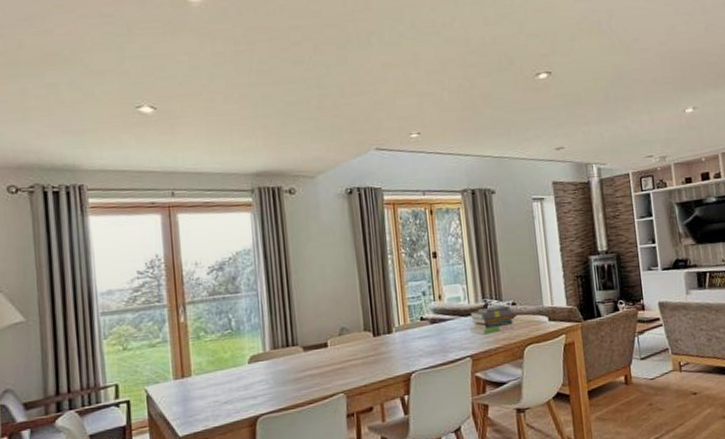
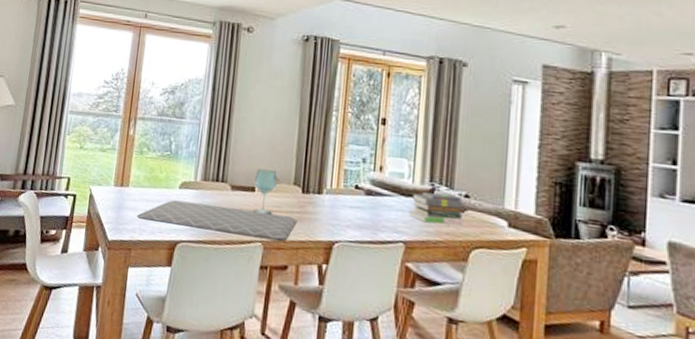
placemat: none [208,361,374,405] -> present [137,200,298,241]
wine glass: none [324,322,349,366] -> present [253,169,278,215]

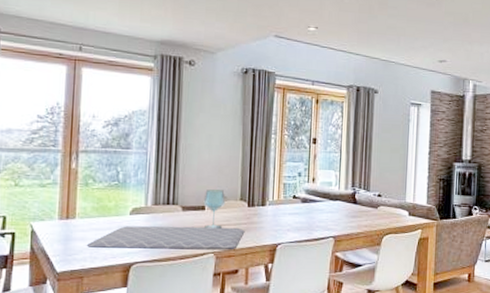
books: present [408,192,463,225] -> none [336,195,377,220]

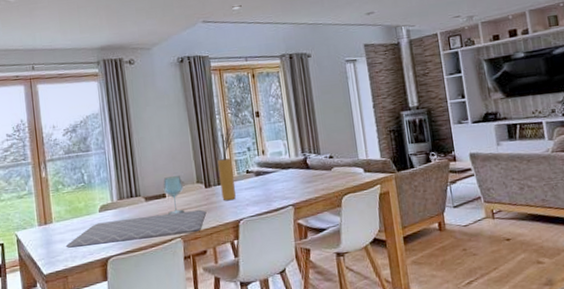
vase: none [264,144,289,223] -> present [212,123,236,201]

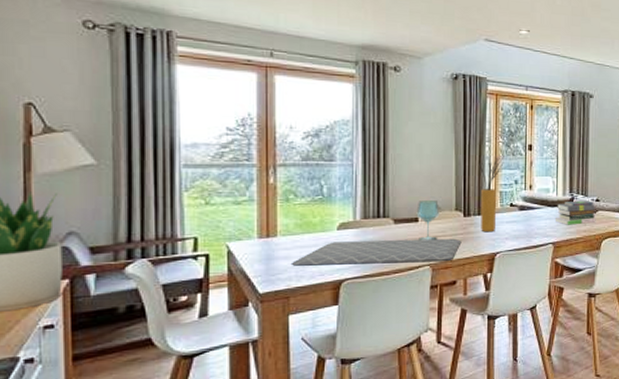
books: none [291,158,332,186] -> present [554,200,595,225]

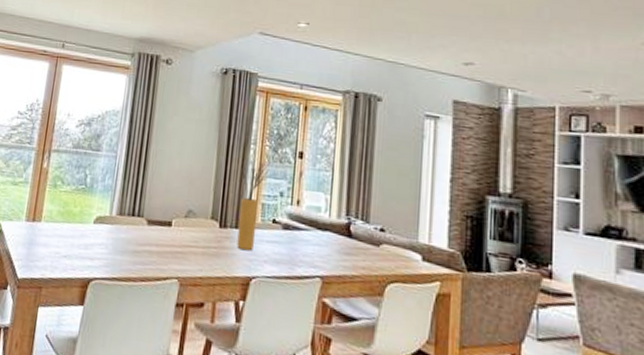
placemat: present [292,238,462,266] -> none [49,235,215,277]
wine glass: present [416,201,440,240] -> none [170,203,195,250]
books: present [554,200,595,225] -> none [325,226,379,259]

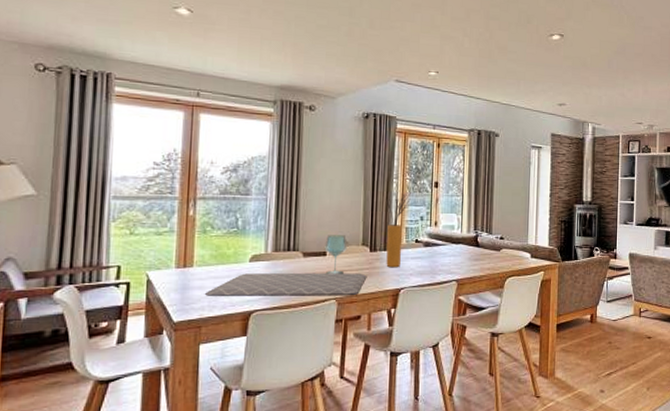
placemat: none [49,235,215,277] -> present [205,272,367,296]
wine glass: none [170,203,195,250] -> present [324,235,348,274]

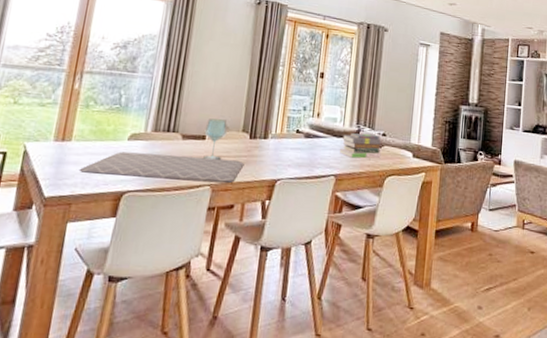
vase: present [386,188,411,268] -> none [265,76,296,158]
books: none [459,238,499,263] -> present [339,133,381,159]

